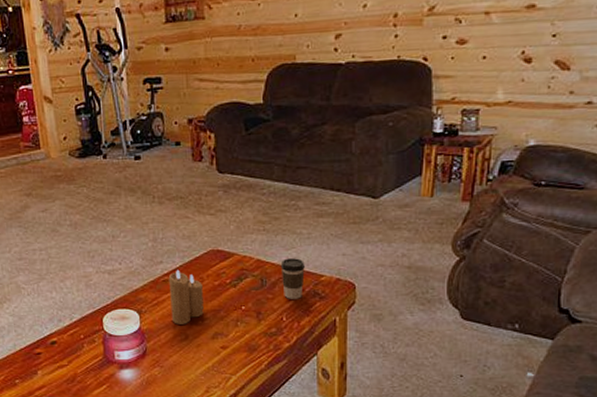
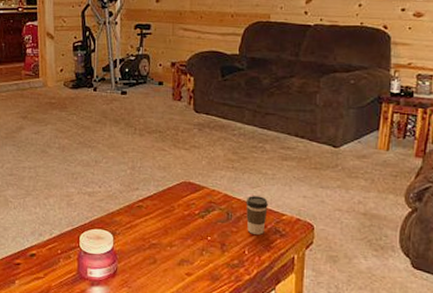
candle: present [168,269,204,324] -> none [142,197,173,249]

